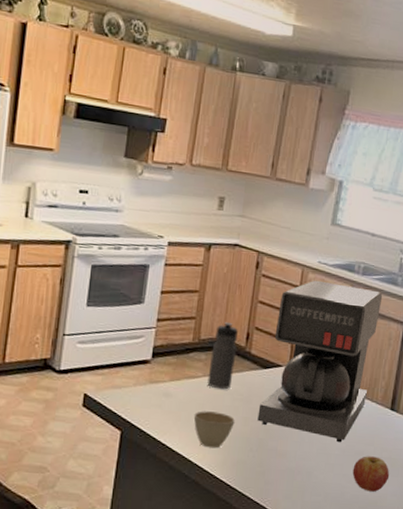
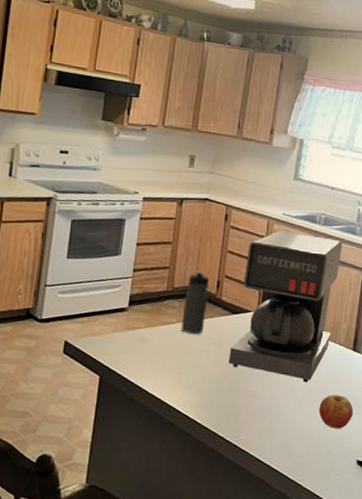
cup: present [193,411,235,449] -> none [168,355,207,391]

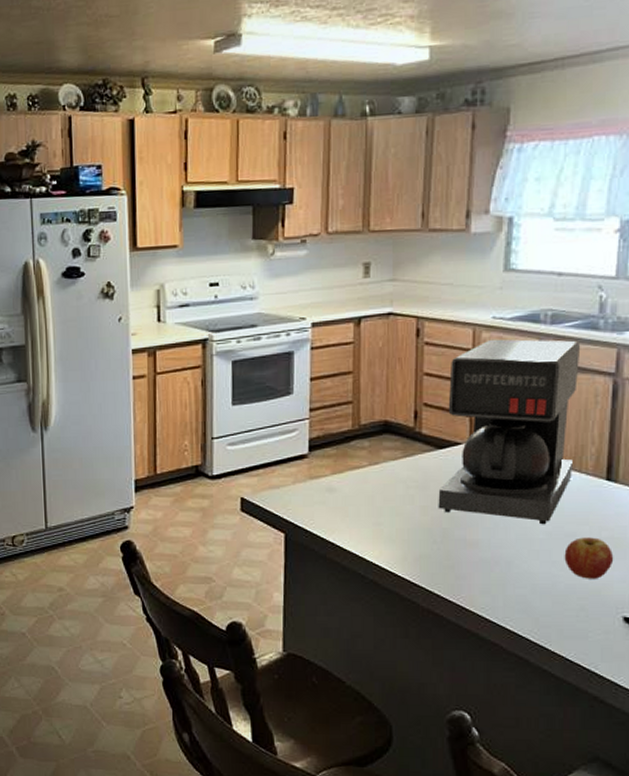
water bottle: present [181,270,210,335] -> none [374,401,405,478]

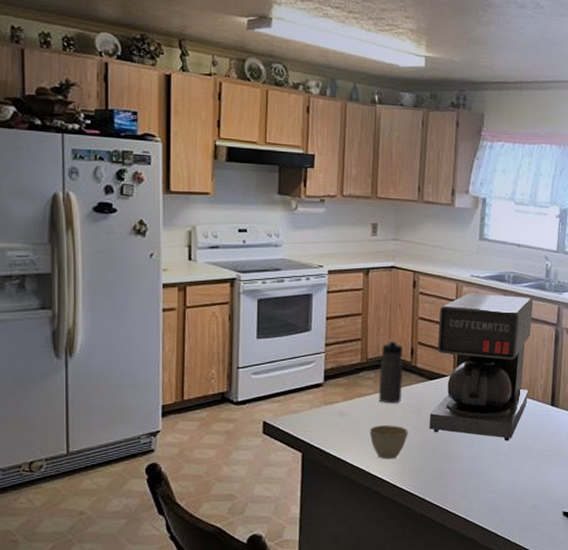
cup: none [363,503,411,544] -> present [369,425,408,460]
water bottle: none [374,401,405,478] -> present [379,339,403,404]
fruit: present [564,537,614,579] -> none [522,450,556,483]

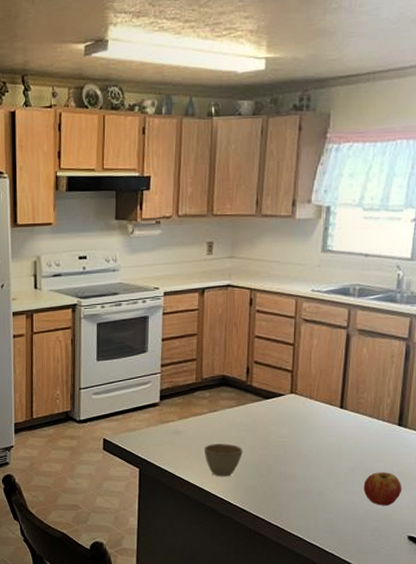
water bottle: present [379,339,403,404] -> none [213,359,239,423]
coffee maker: present [429,293,534,441] -> none [264,308,382,462]
fruit: none [522,450,556,483] -> present [363,472,402,506]

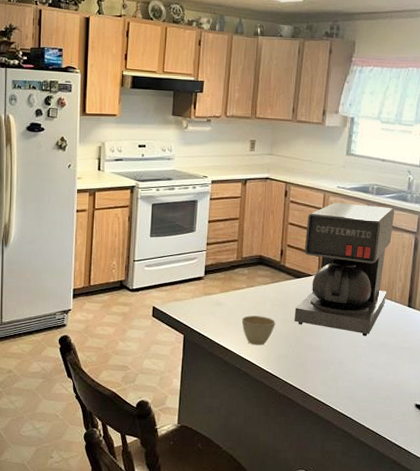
coffee maker: none [264,308,382,462] -> present [294,202,395,337]
fruit: present [363,472,402,506] -> none [378,347,411,377]

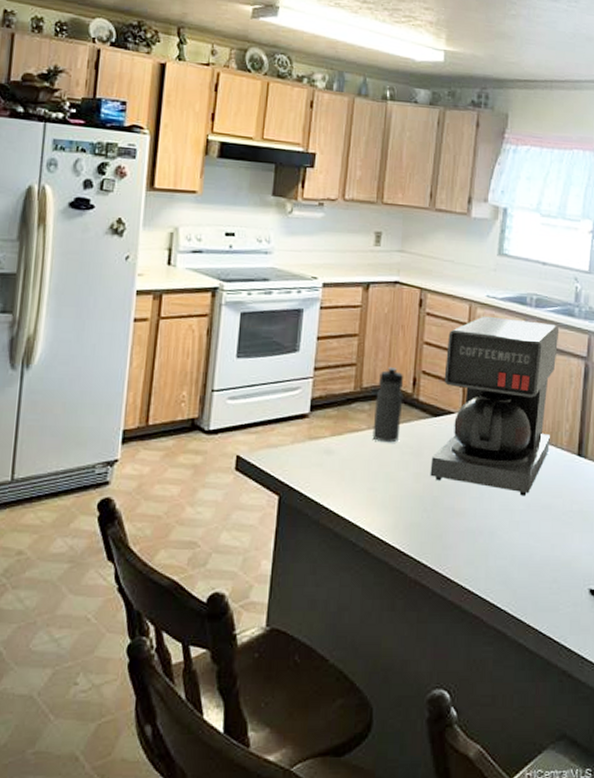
cup: present [241,315,275,346] -> none [359,468,405,510]
water bottle: none [251,241,274,297] -> present [372,366,404,443]

